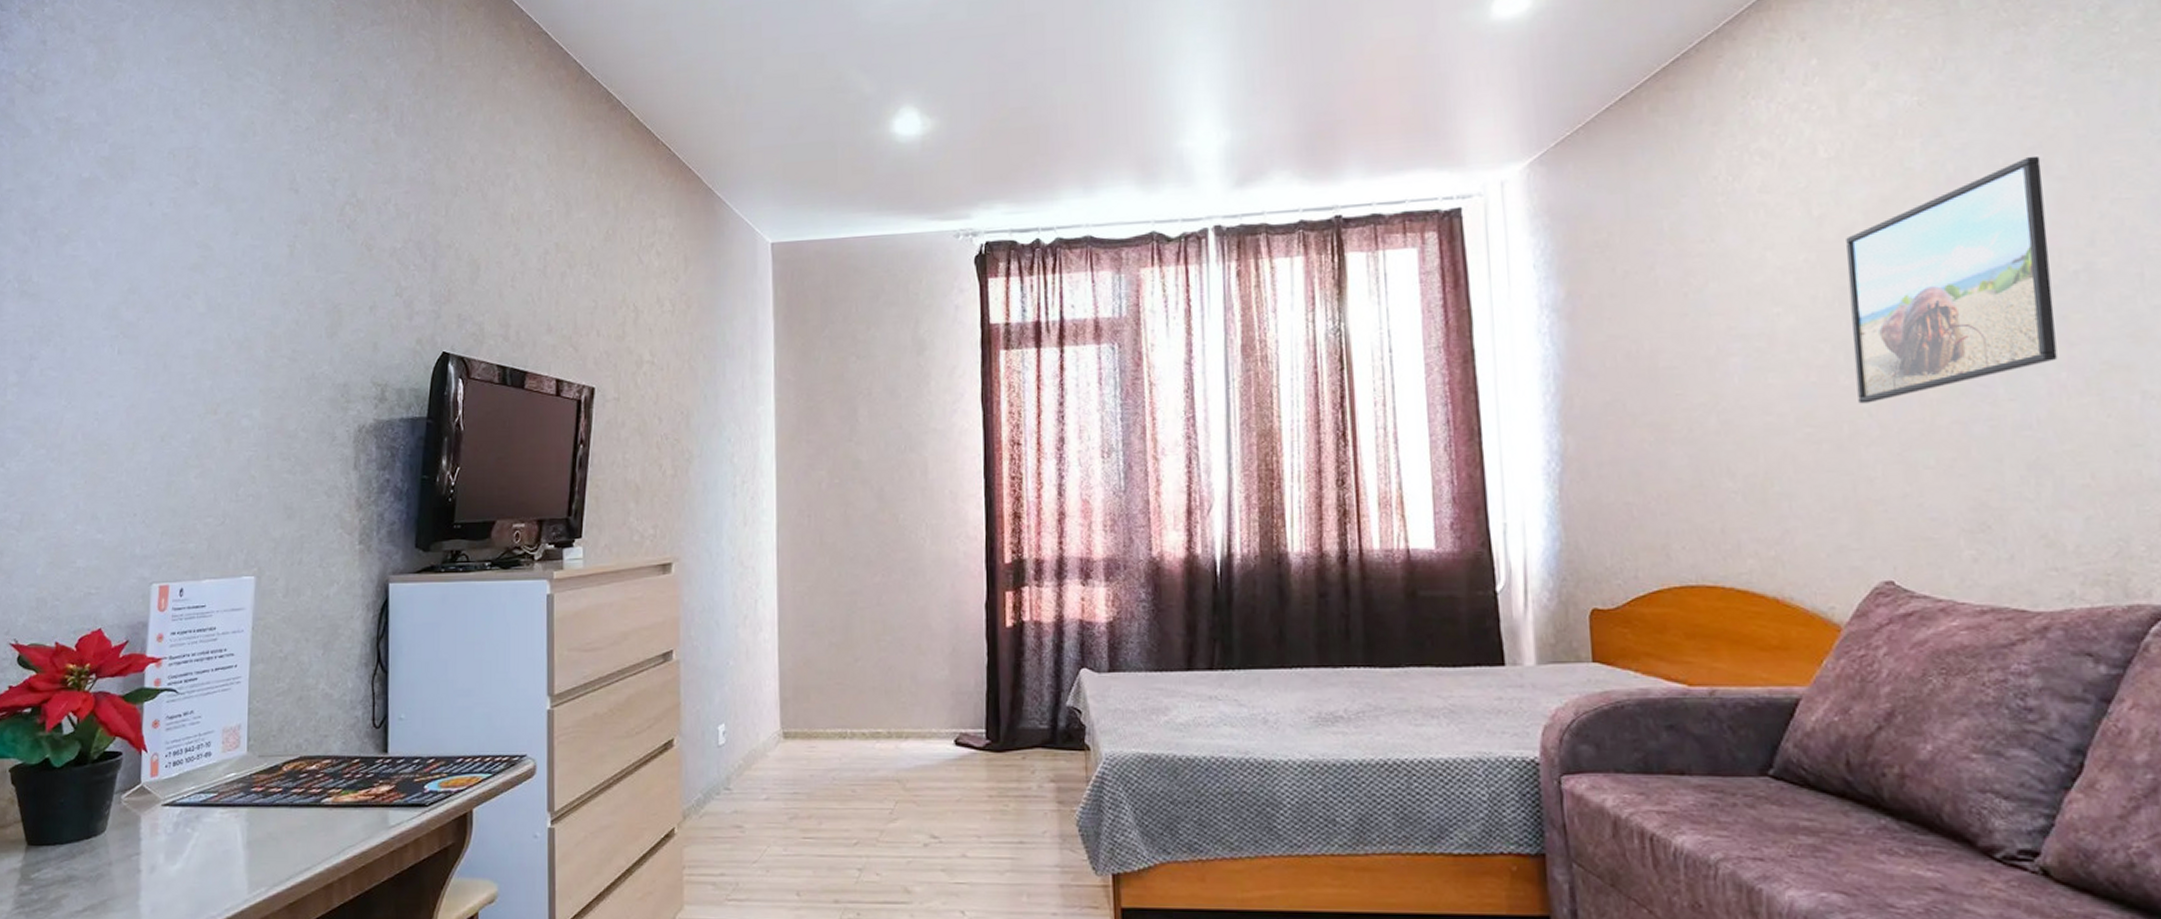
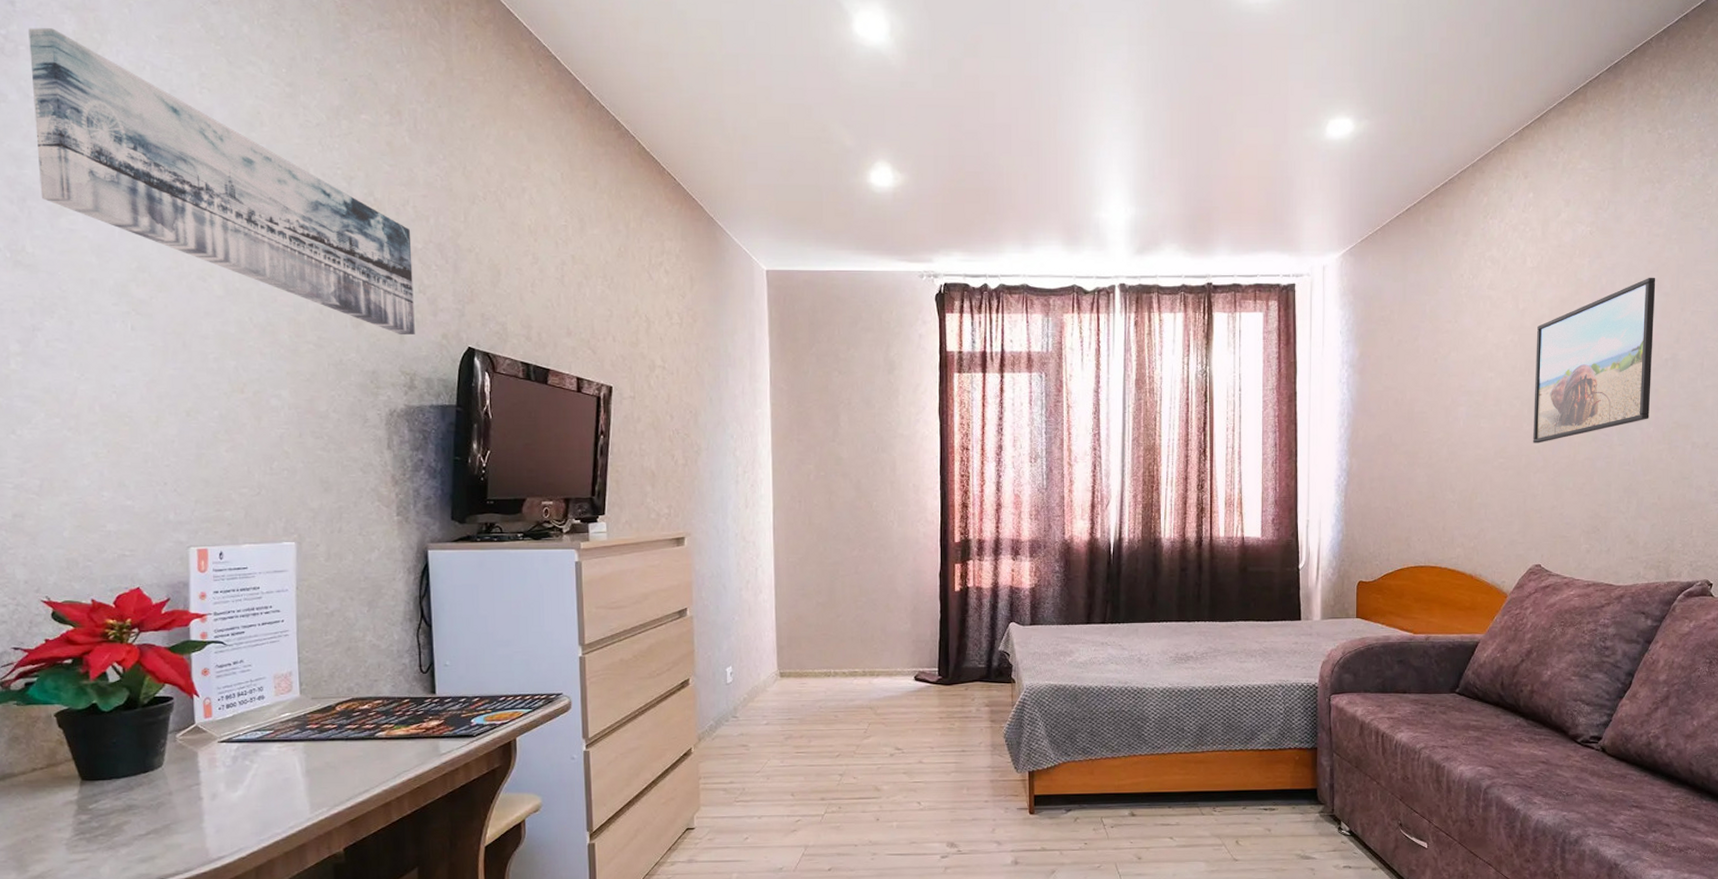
wall art: none [50,62,391,342] -> present [28,28,415,334]

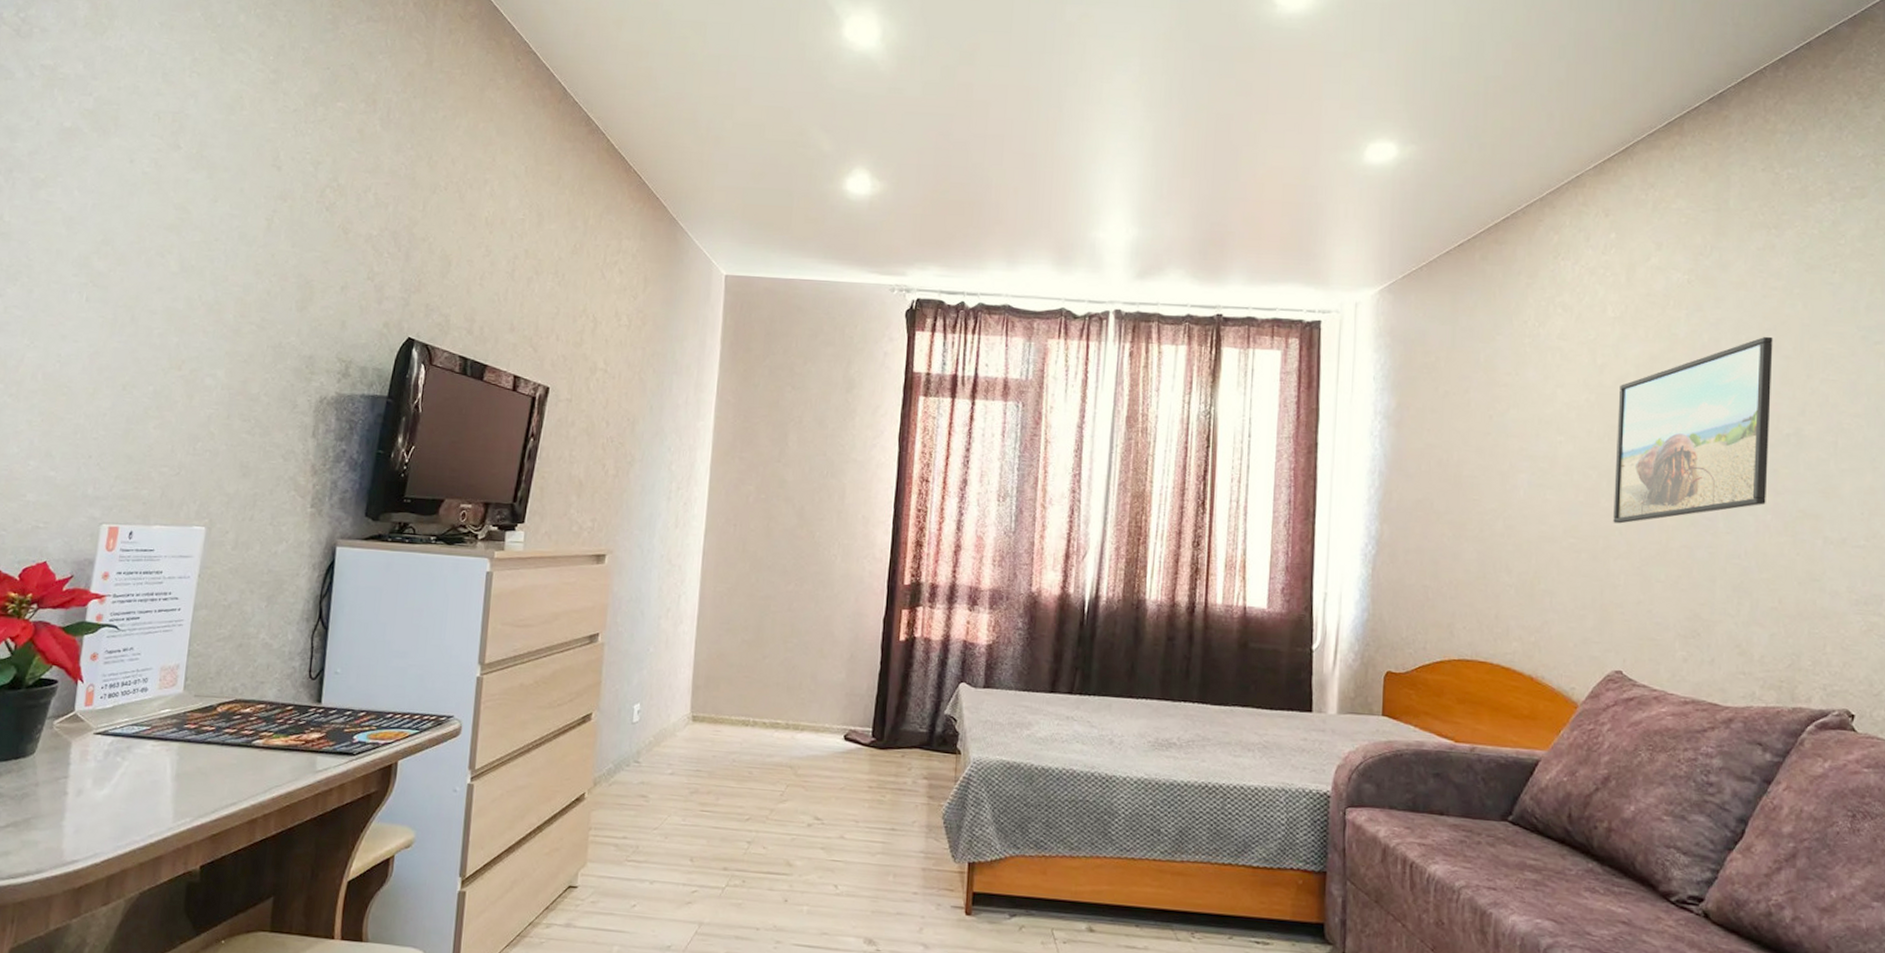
wall art: present [28,28,415,334] -> none [26,12,368,321]

